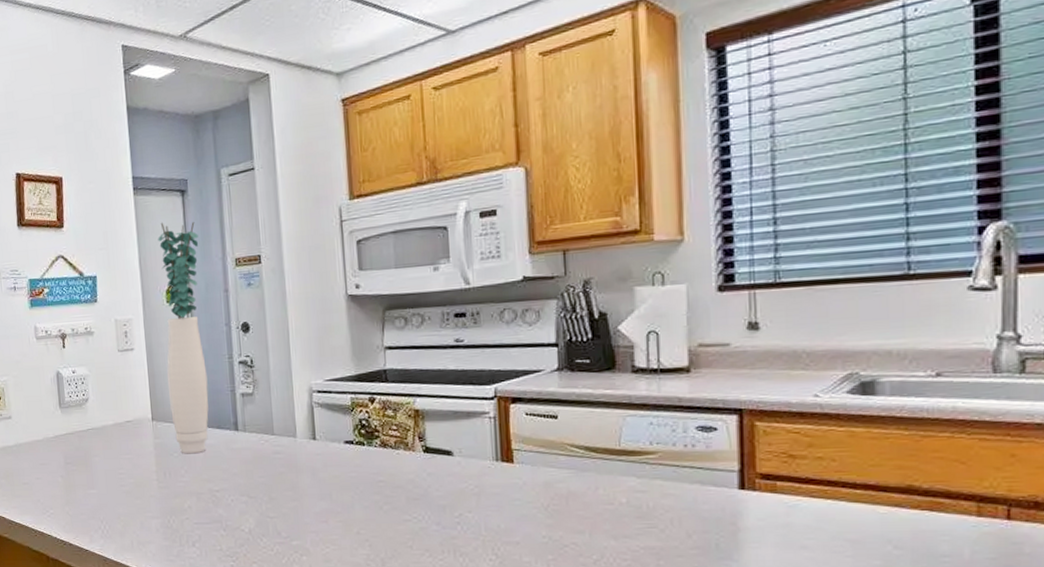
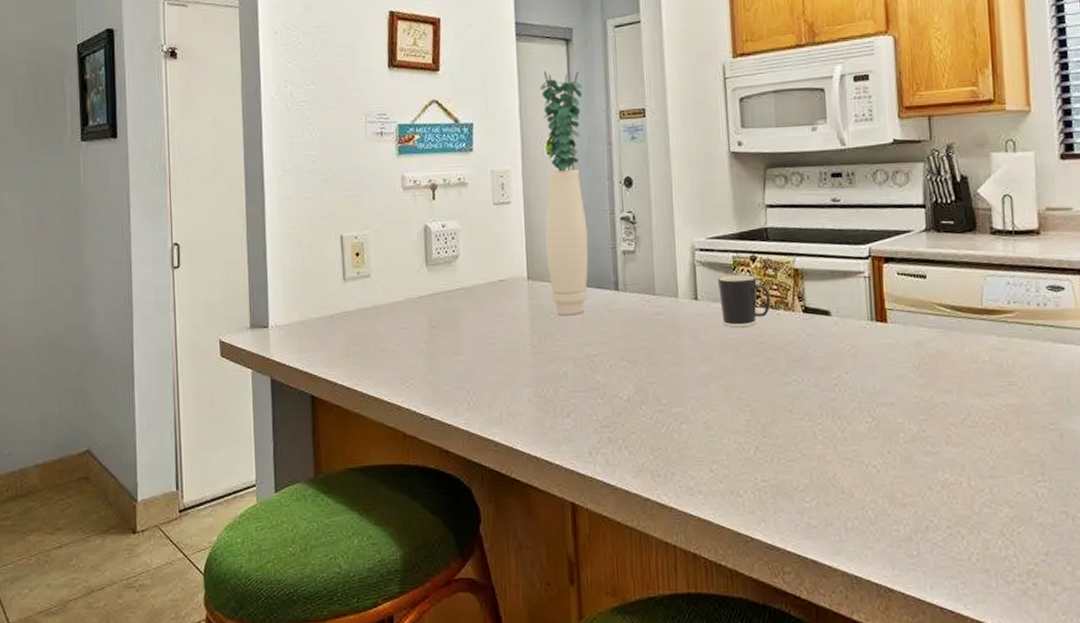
mug: none [335,415,390,467] -> present [717,274,771,328]

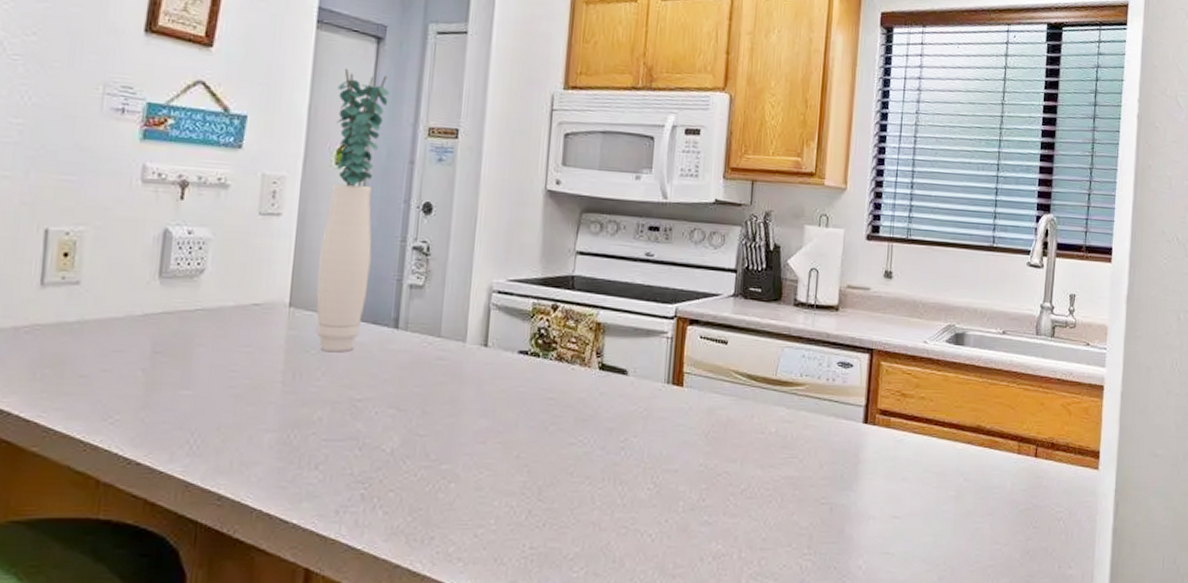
mug: present [717,274,771,328] -> none [511,322,567,381]

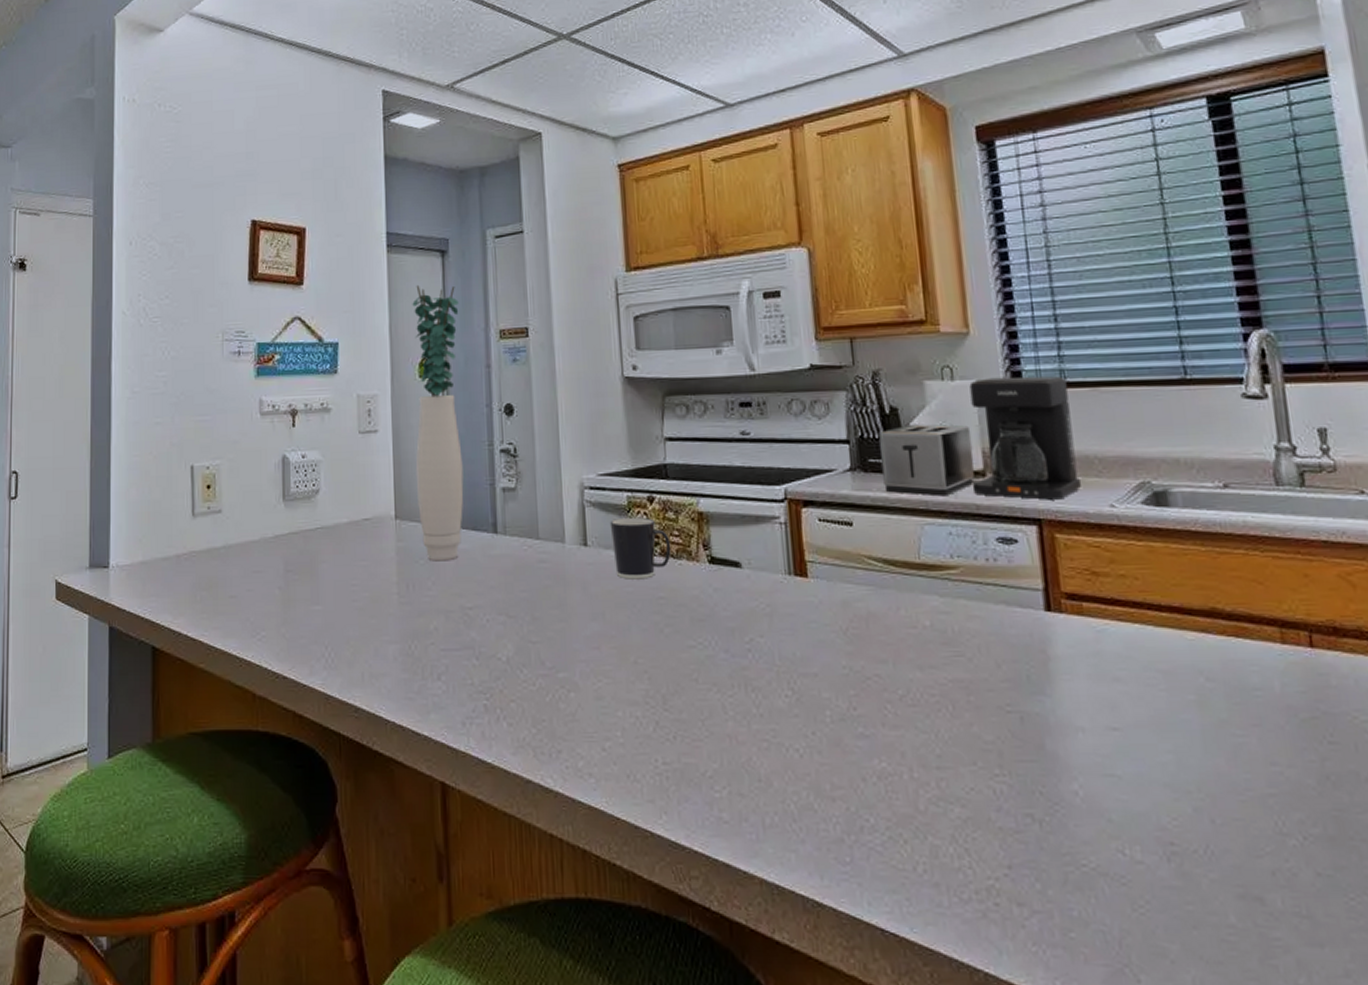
mug: none [511,322,567,381] -> present [609,517,671,580]
toaster: none [758,261,833,325] -> present [879,424,975,497]
coffee maker: none [826,228,911,334] -> present [969,376,1082,500]

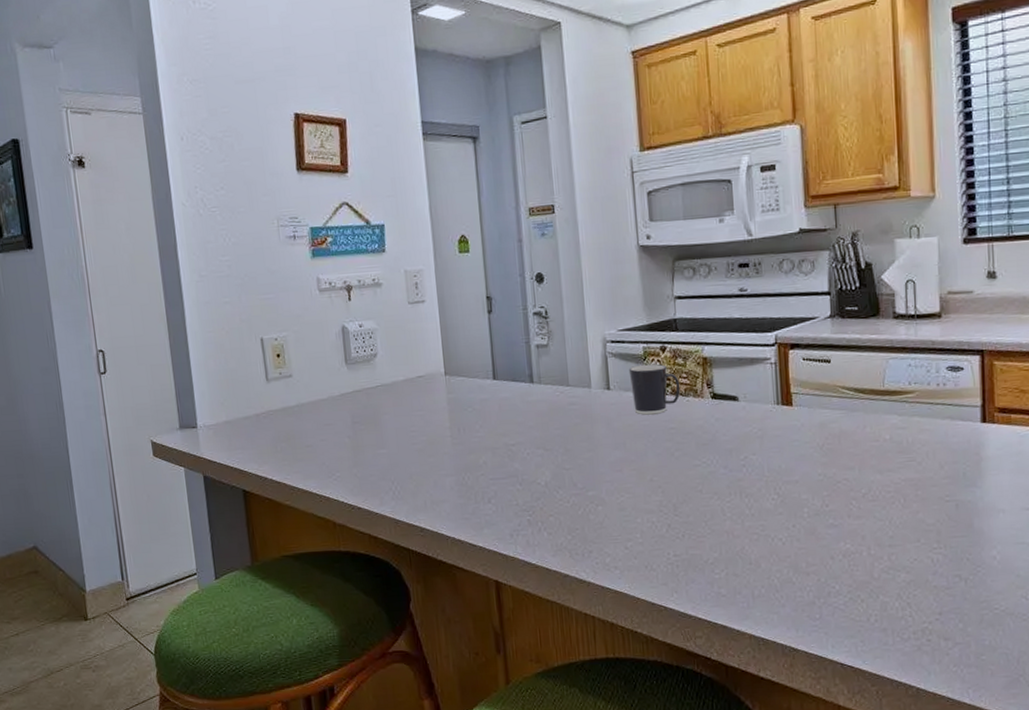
vase: present [412,284,464,562] -> none [449,169,504,409]
toaster: present [879,424,975,497] -> none [855,275,932,336]
coffee maker: present [969,376,1082,500] -> none [929,231,1019,334]

